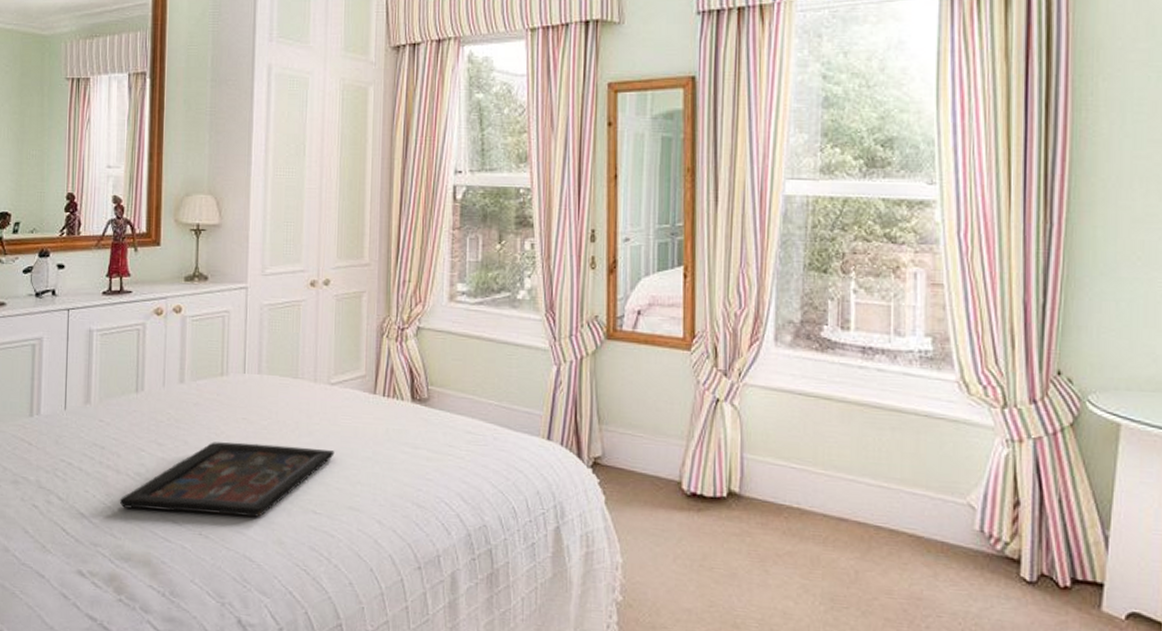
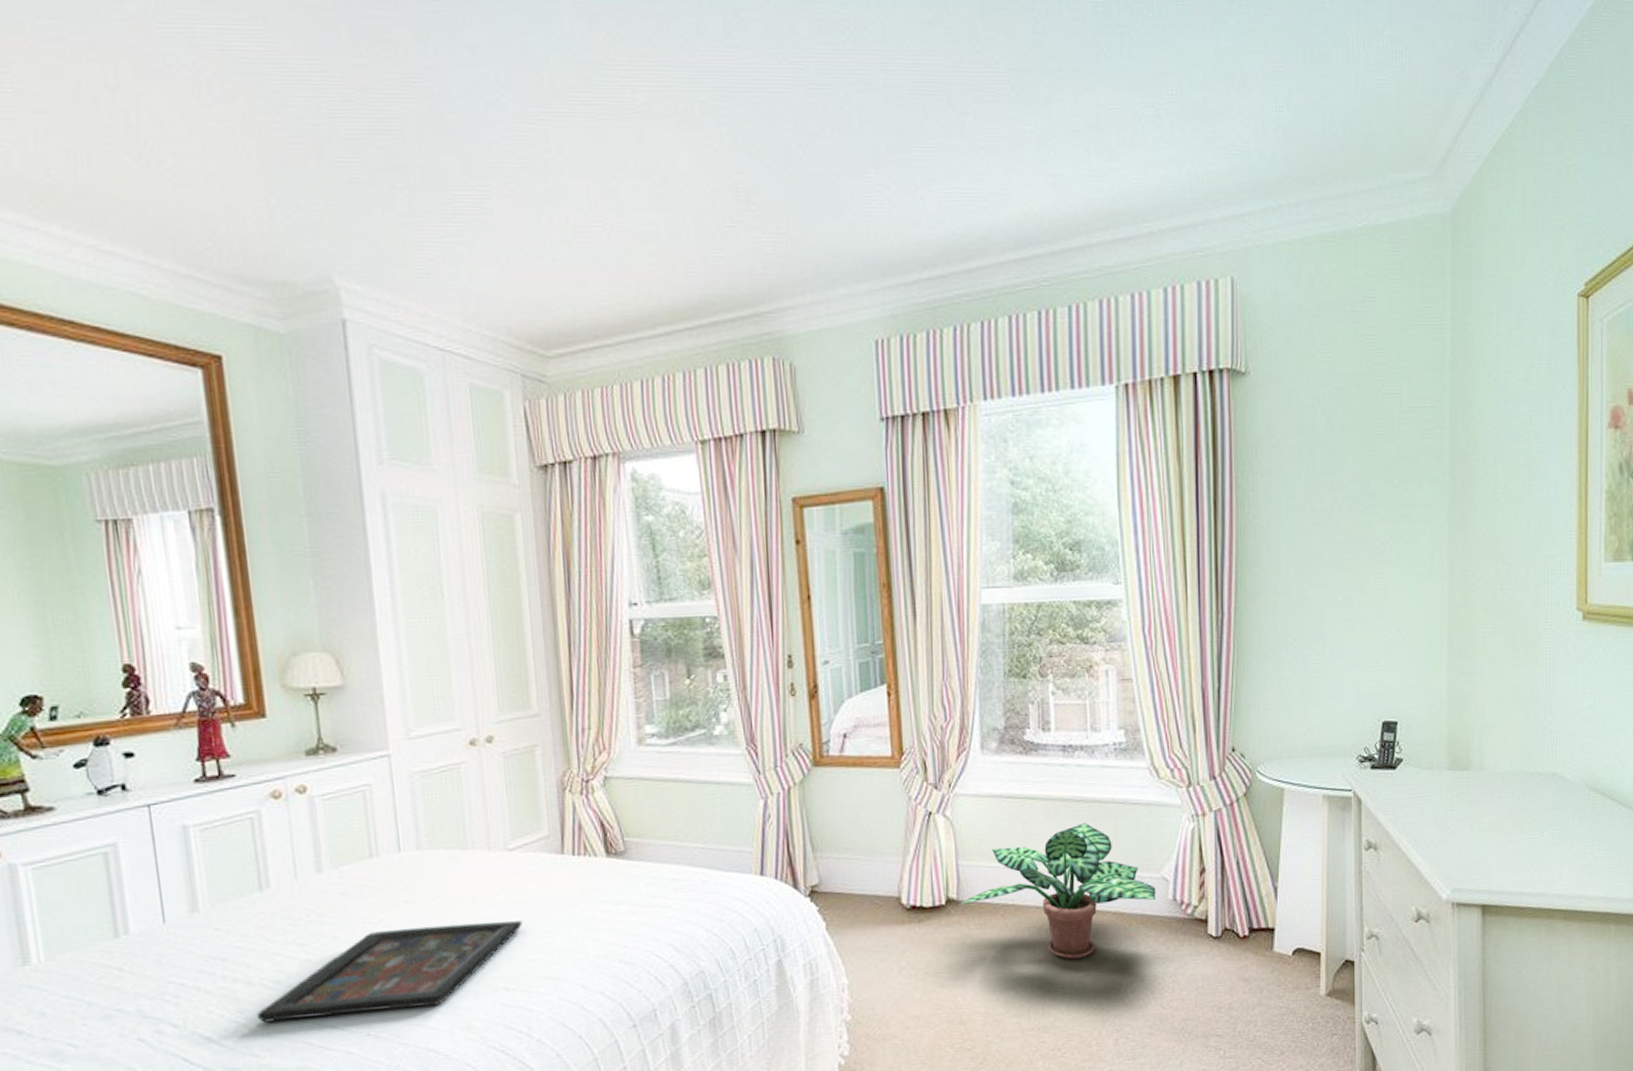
potted plant: none [740,432,961,580] -> present [958,823,1156,960]

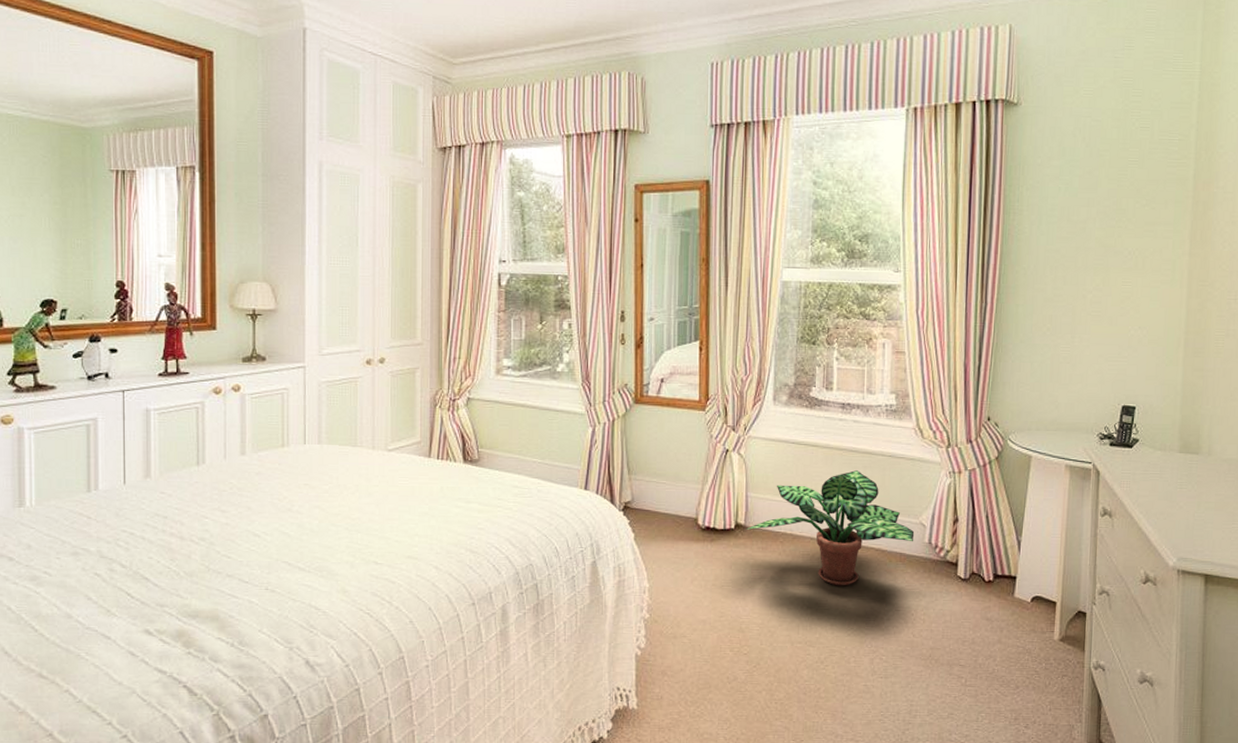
decorative tray: present [256,921,523,1023] -> none [184,506,393,571]

